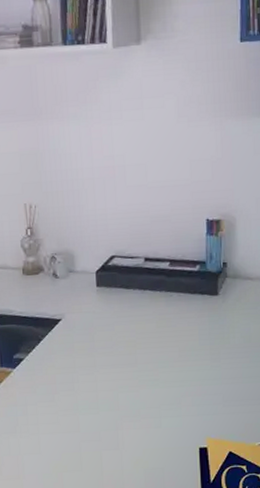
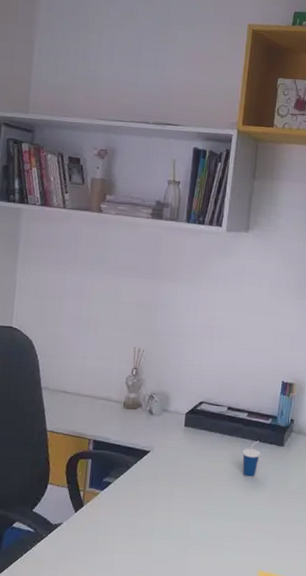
cup: none [169,292,192,336] -> present [242,440,261,478]

